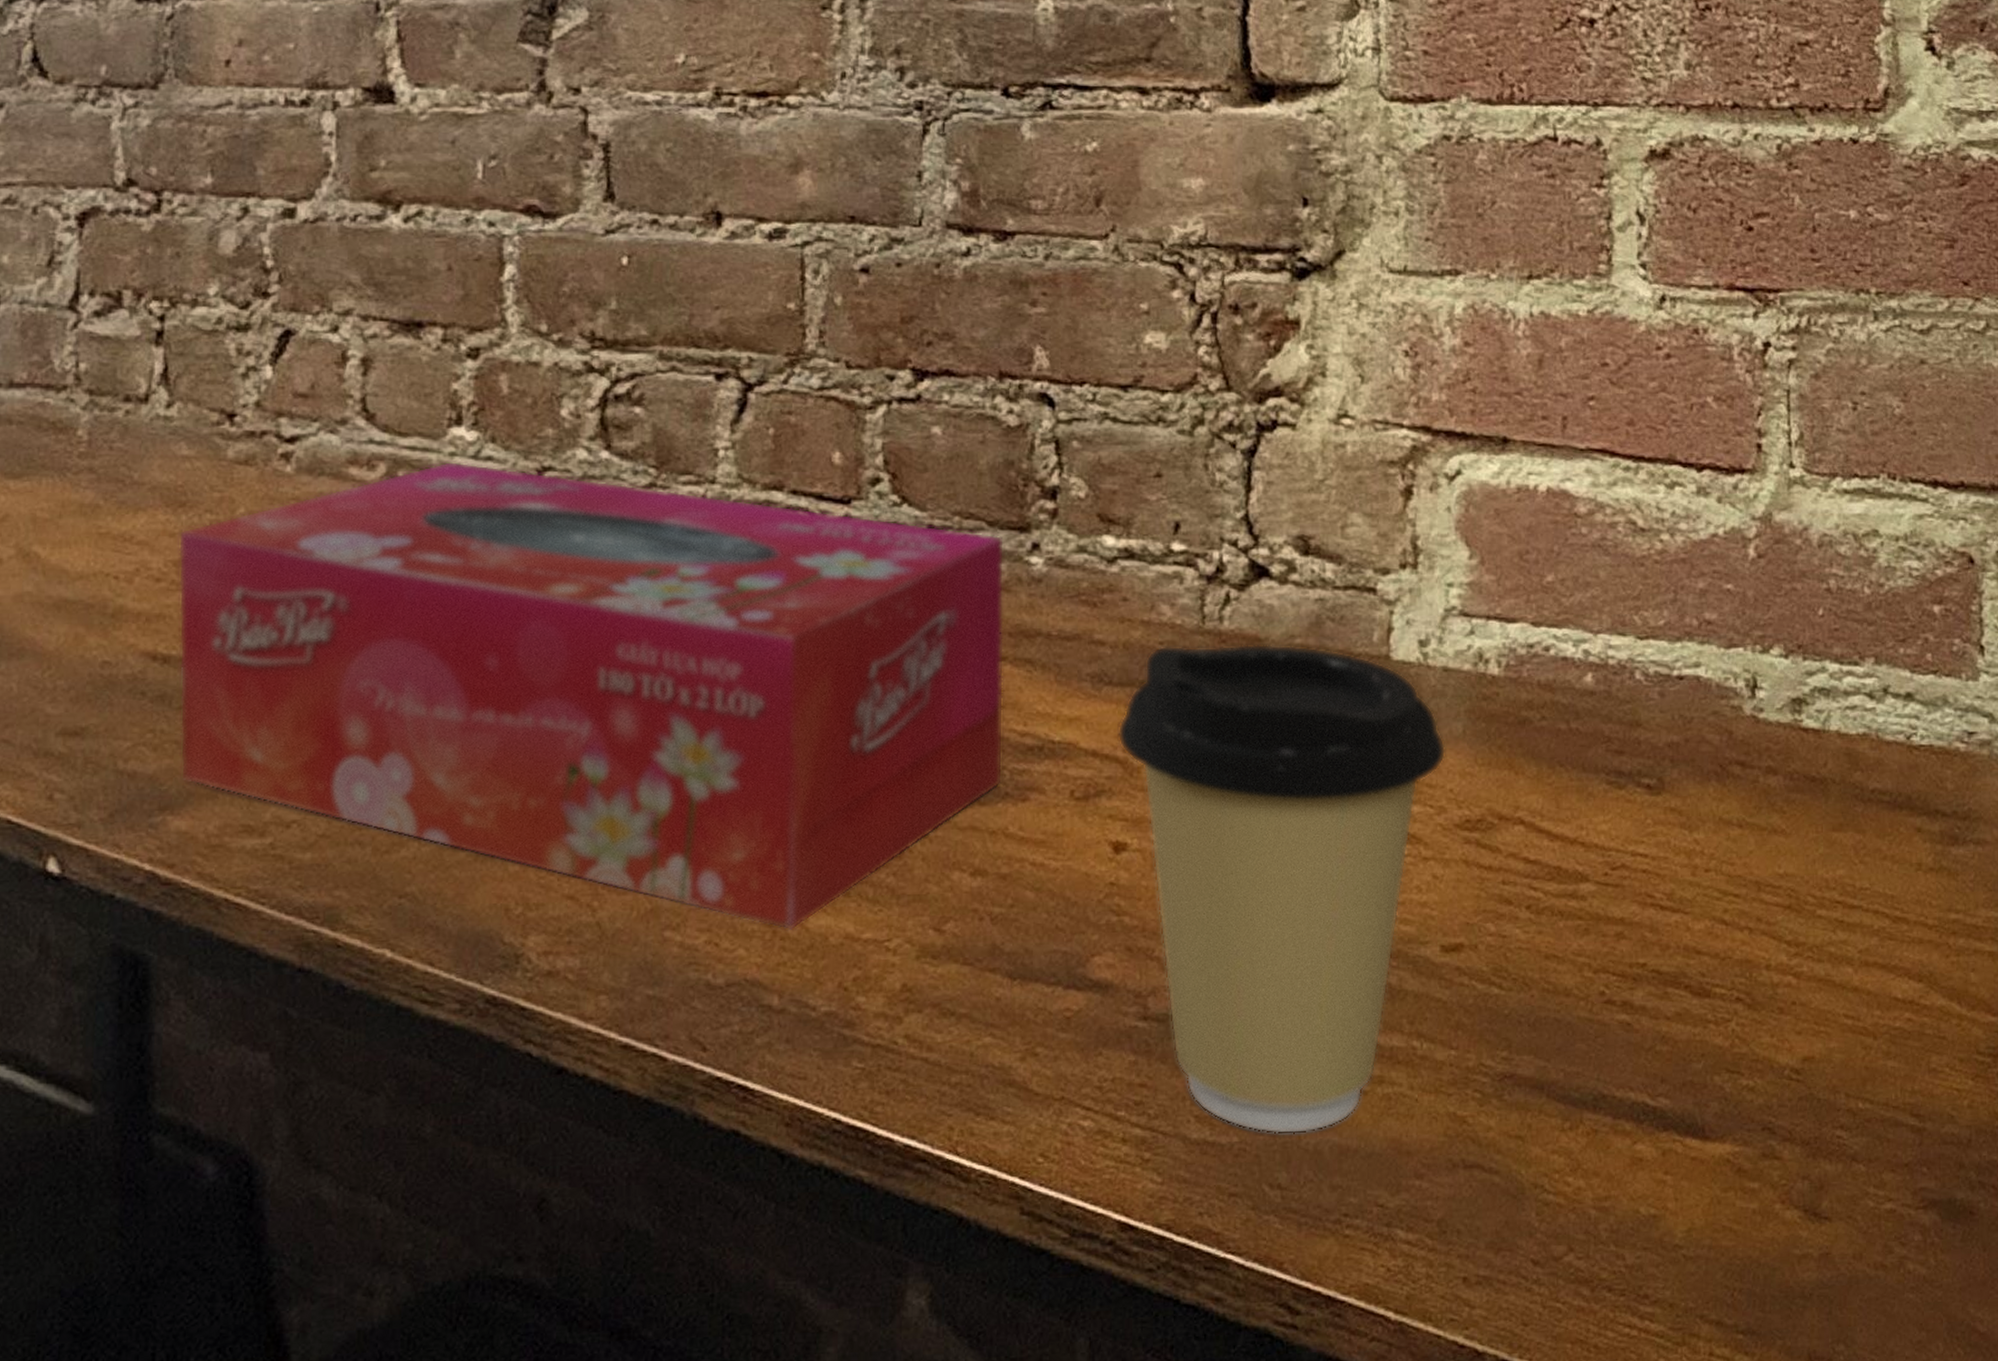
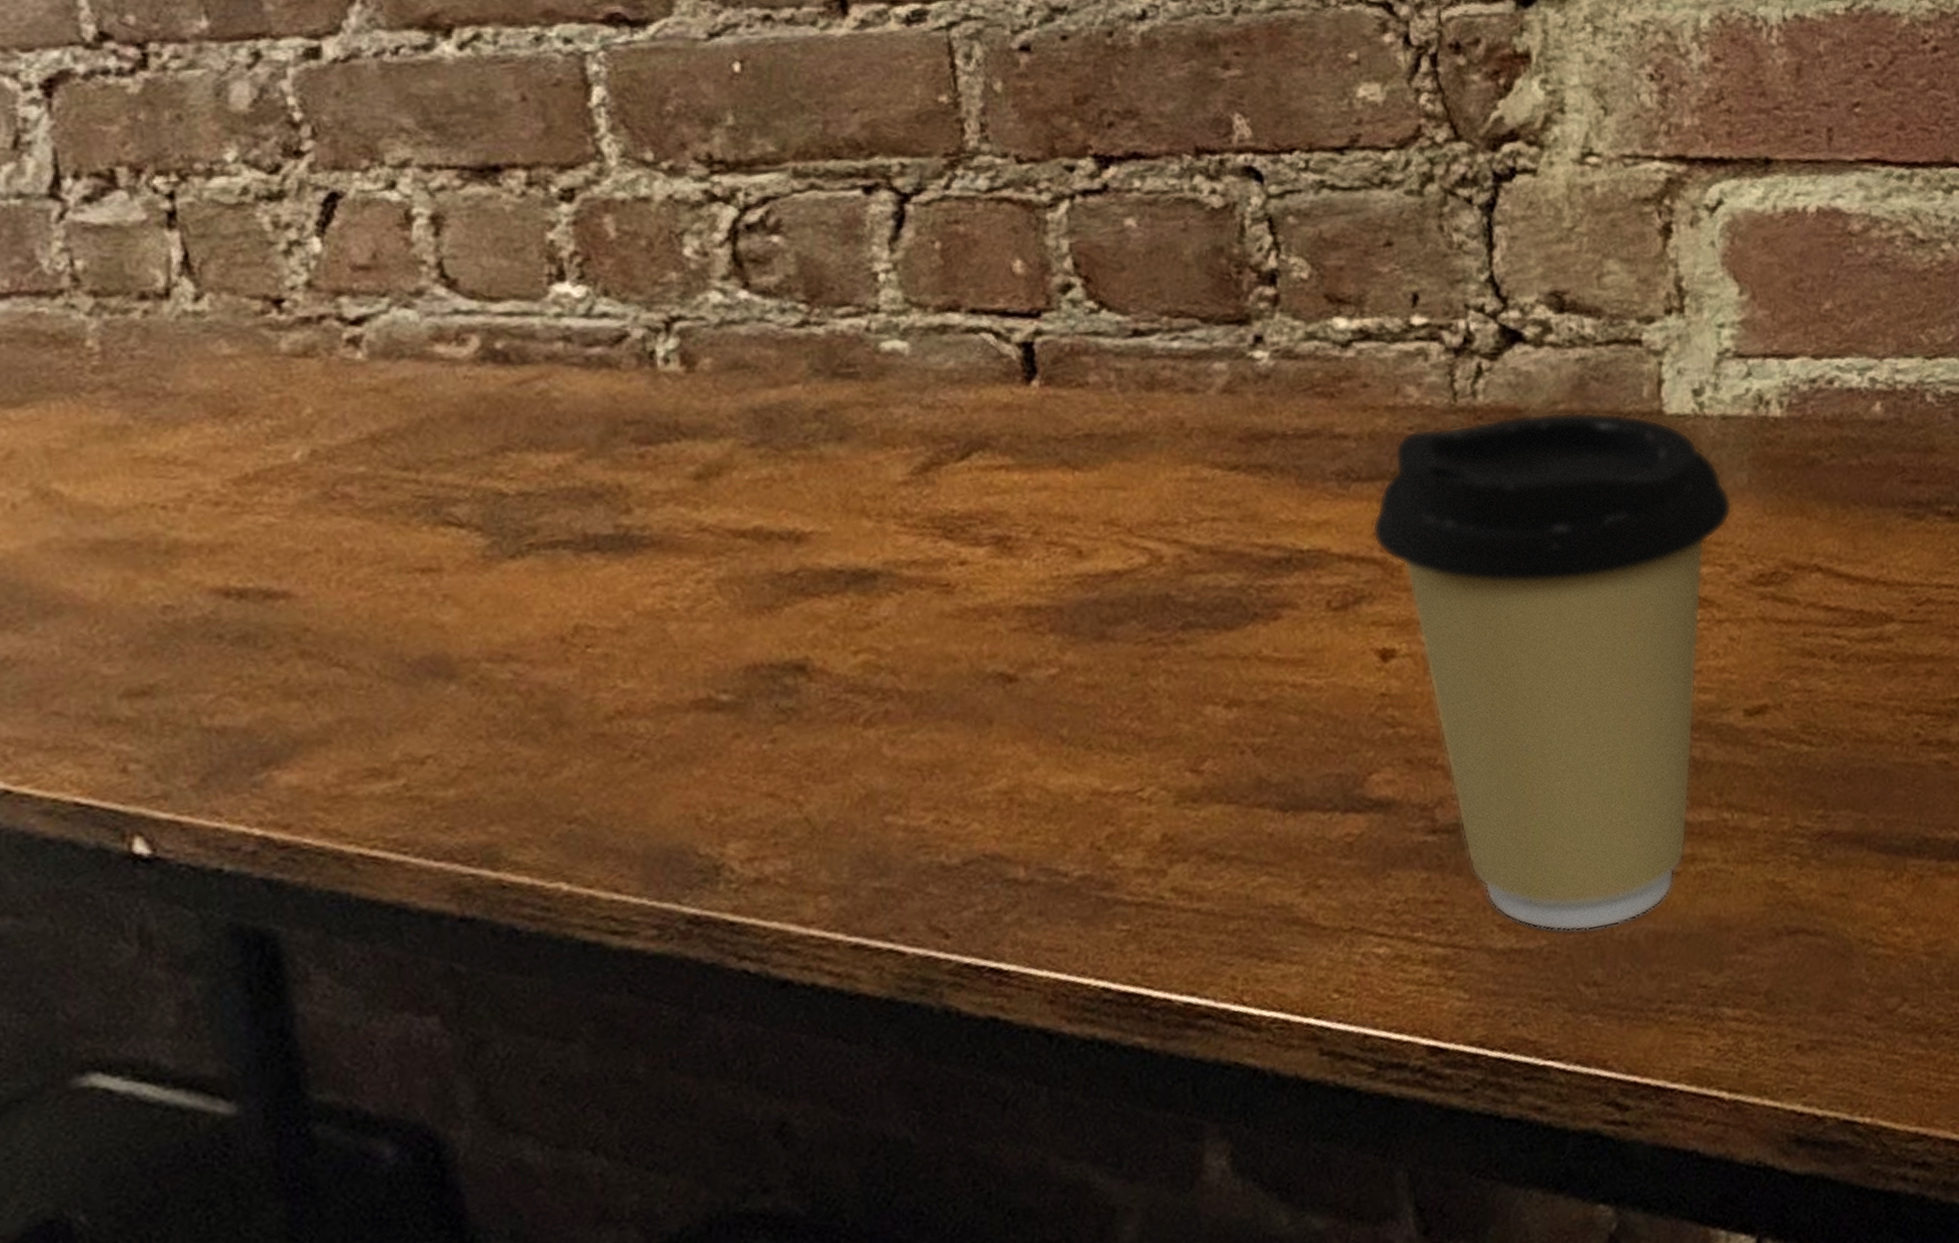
tissue box: present [178,461,1005,931] -> none [234,322,1250,796]

